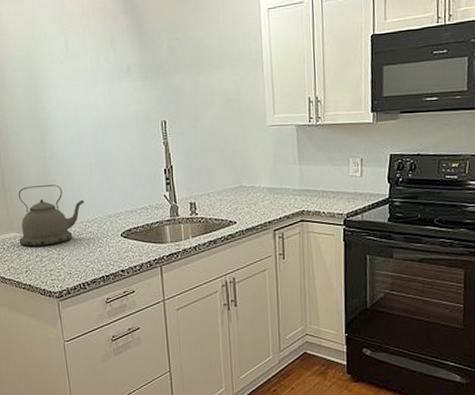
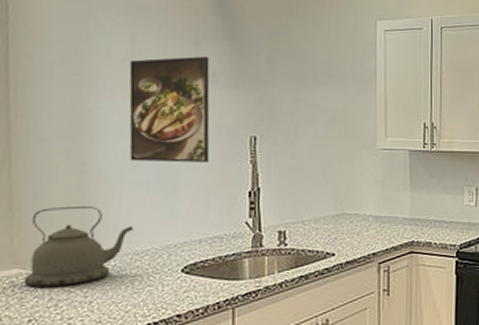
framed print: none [67,52,132,147] -> present [129,56,210,163]

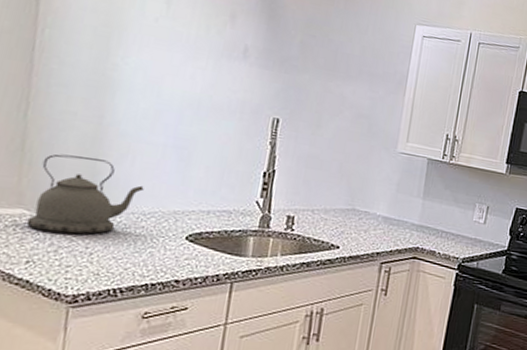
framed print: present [129,56,210,163] -> none [149,21,244,137]

